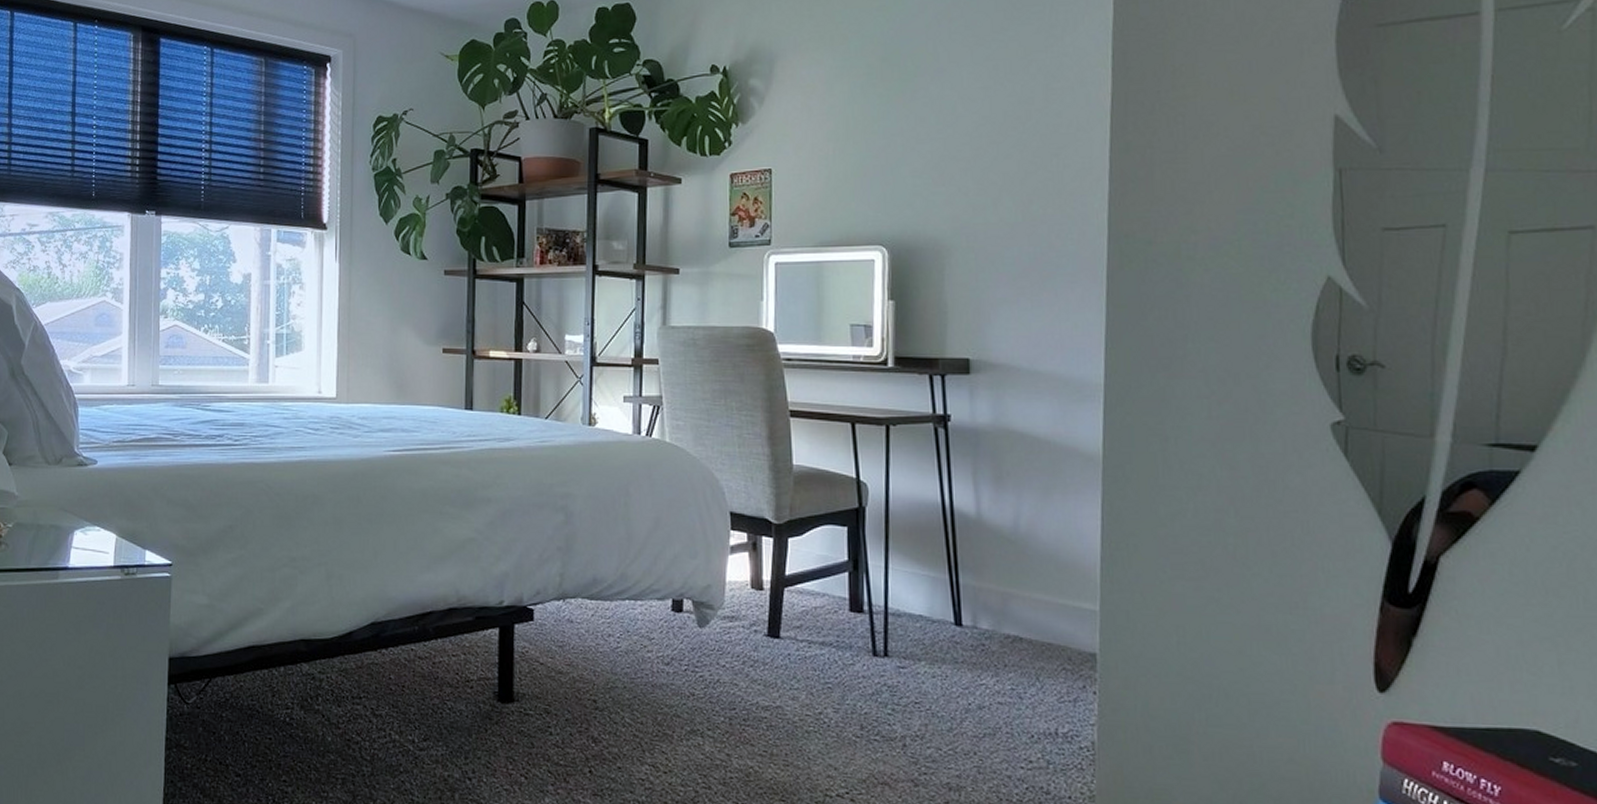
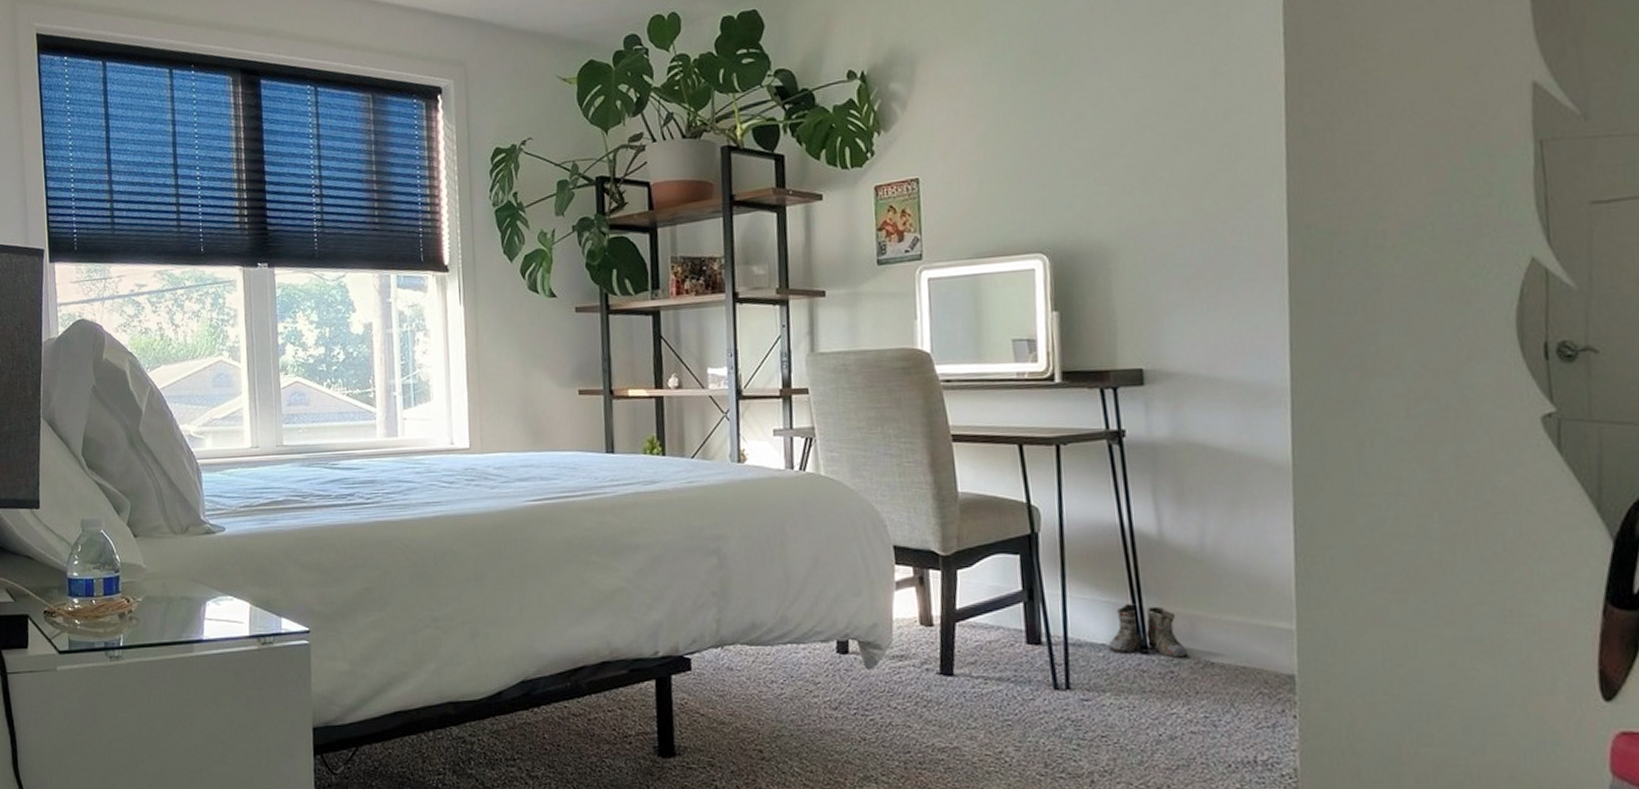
boots: none [925,578,1000,634] -> present [1107,603,1189,659]

